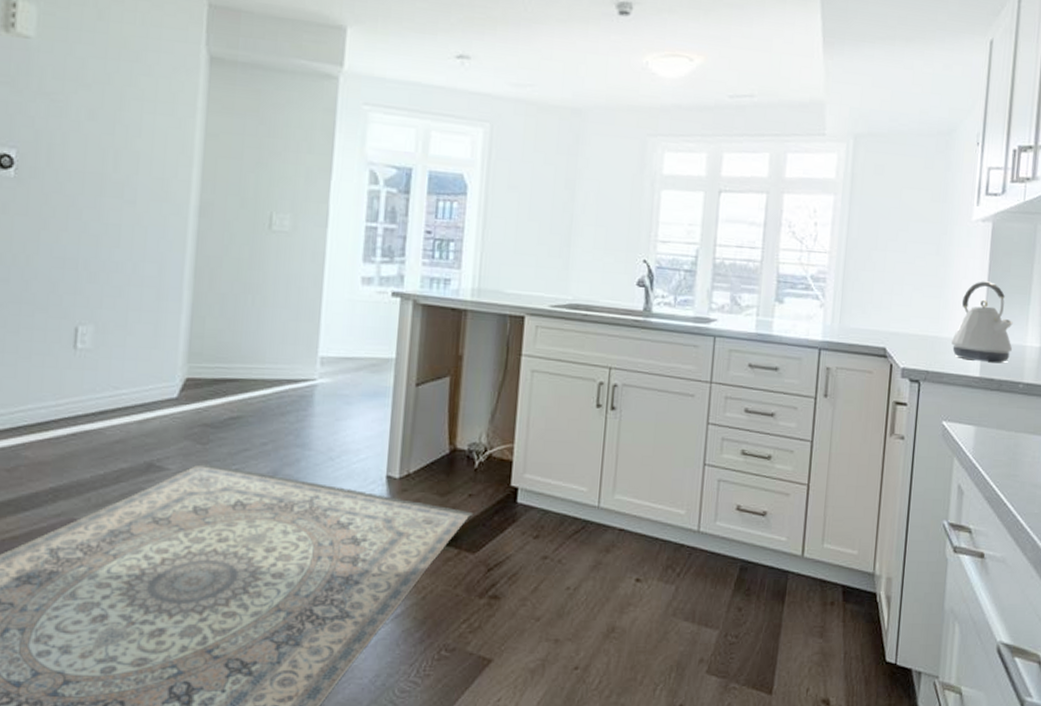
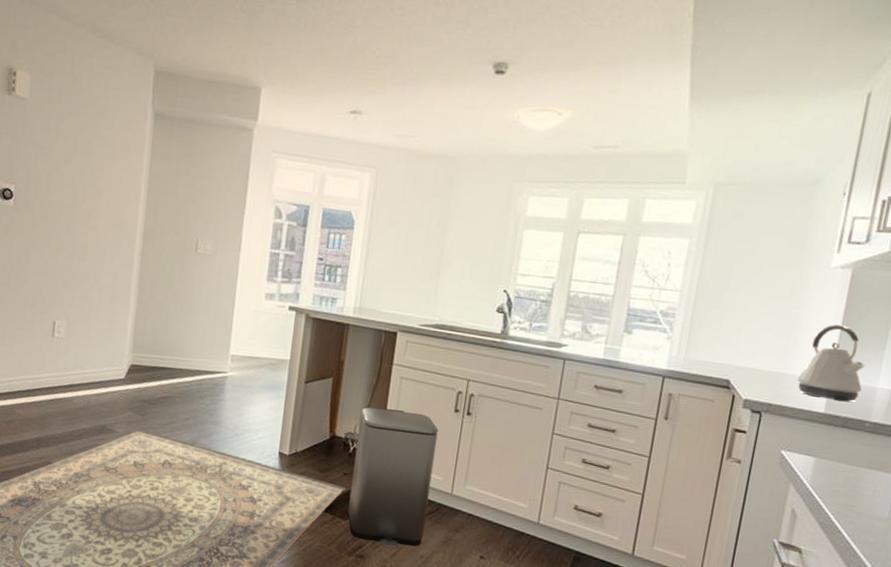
pedal bin: none [476,409,579,582] -> present [348,407,439,549]

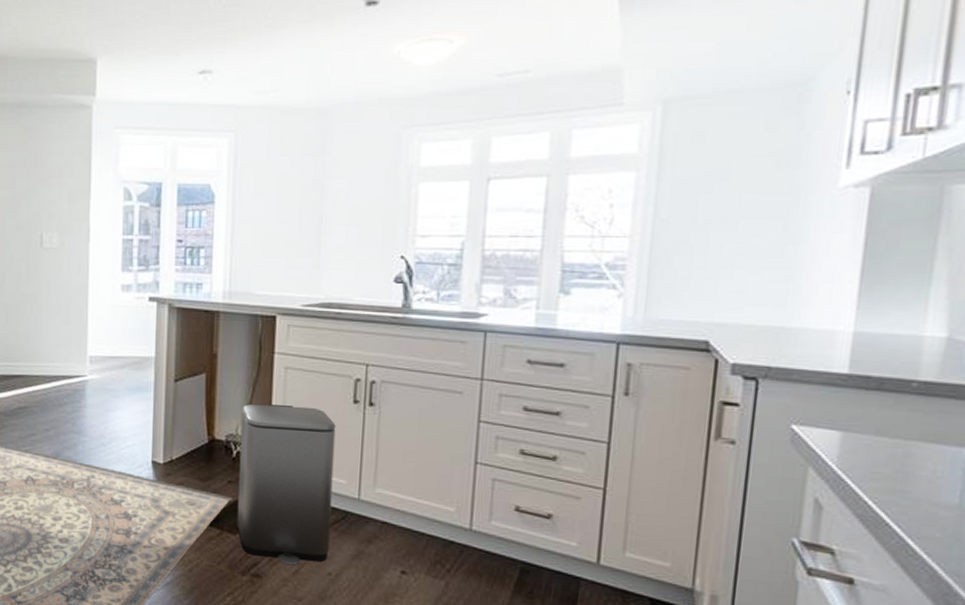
kettle: present [797,324,865,402] -> none [804,259,903,358]

